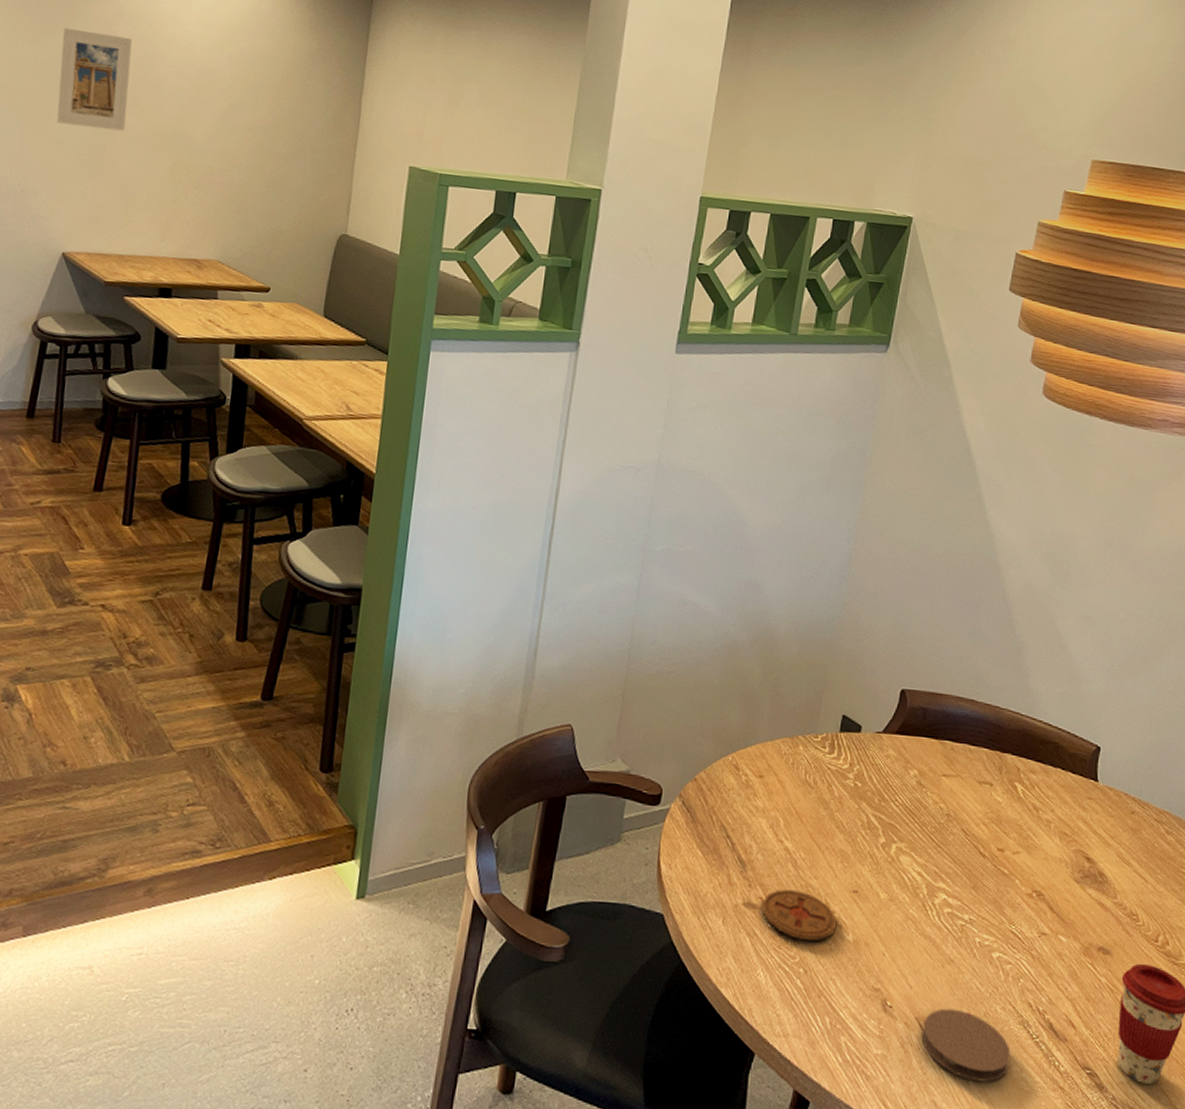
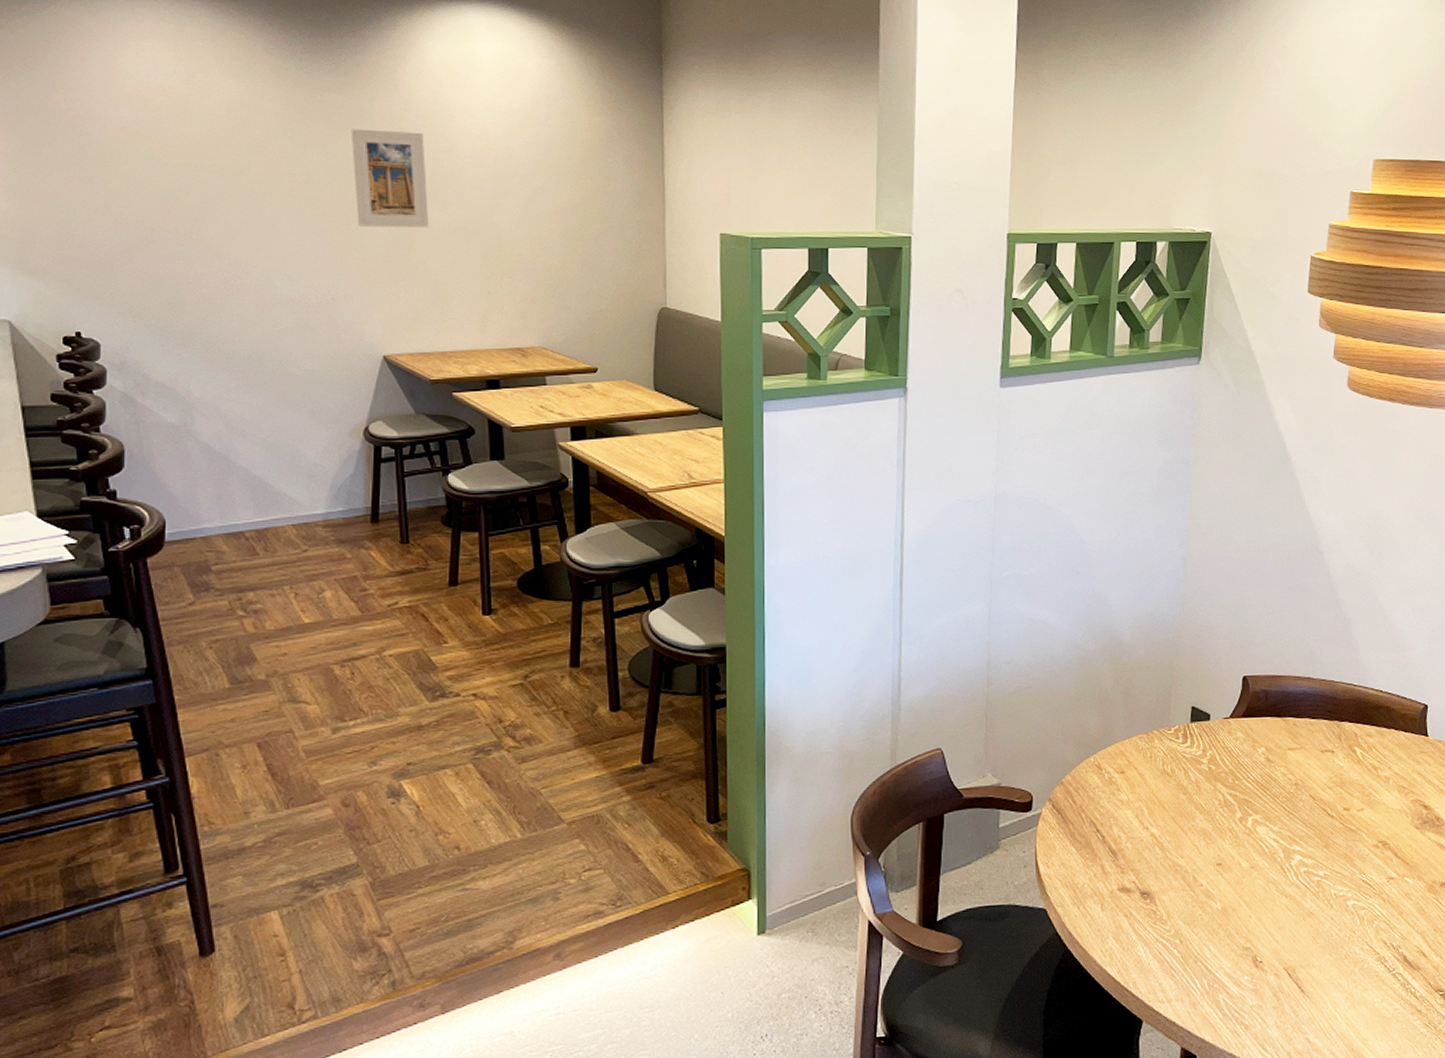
coaster: present [762,889,837,941] -> none [1136,870,1205,914]
coaster: present [921,1008,1011,1083] -> none [1290,955,1372,1017]

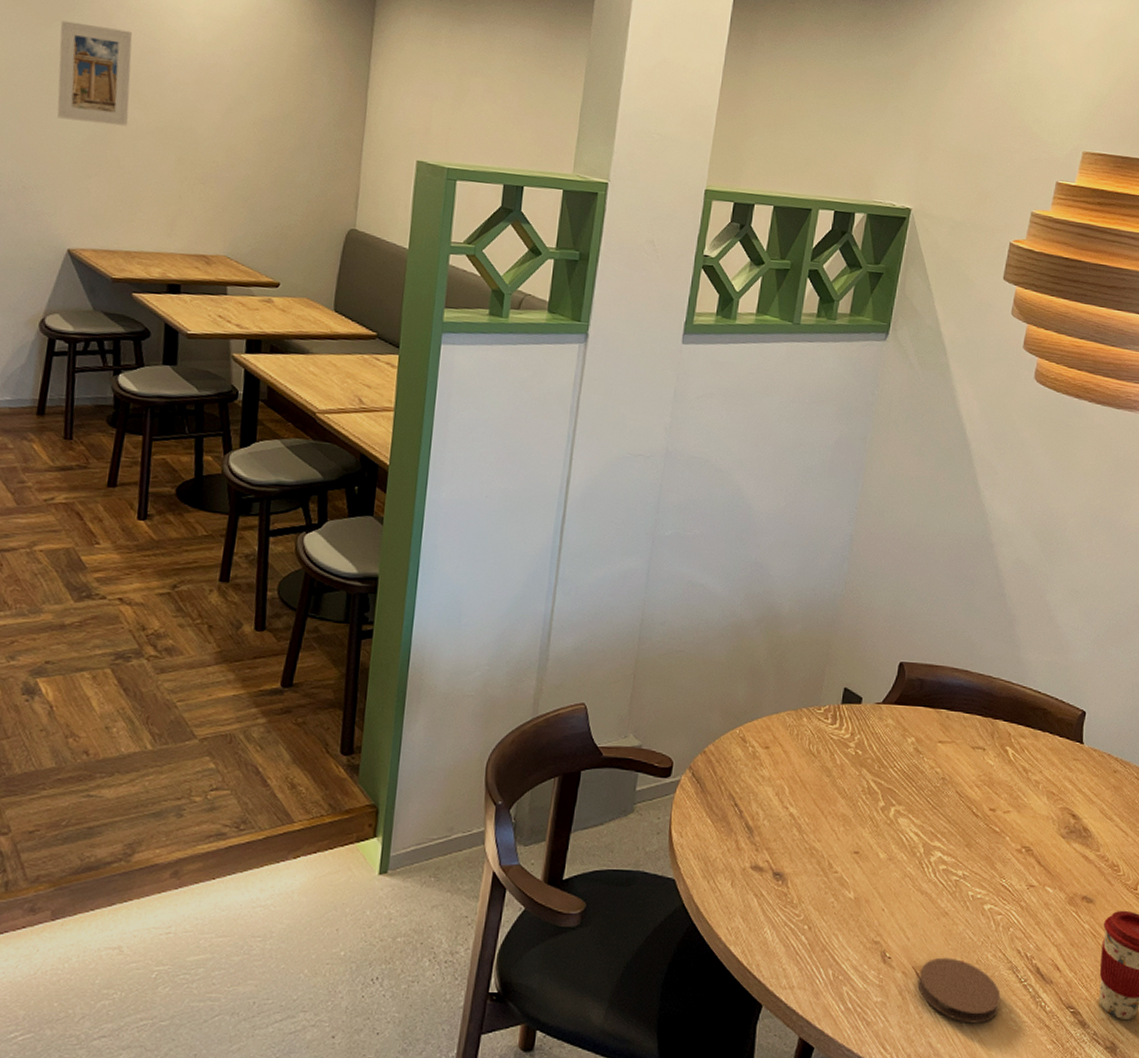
coaster: none [1290,955,1372,1017] -> present [918,957,1001,1024]

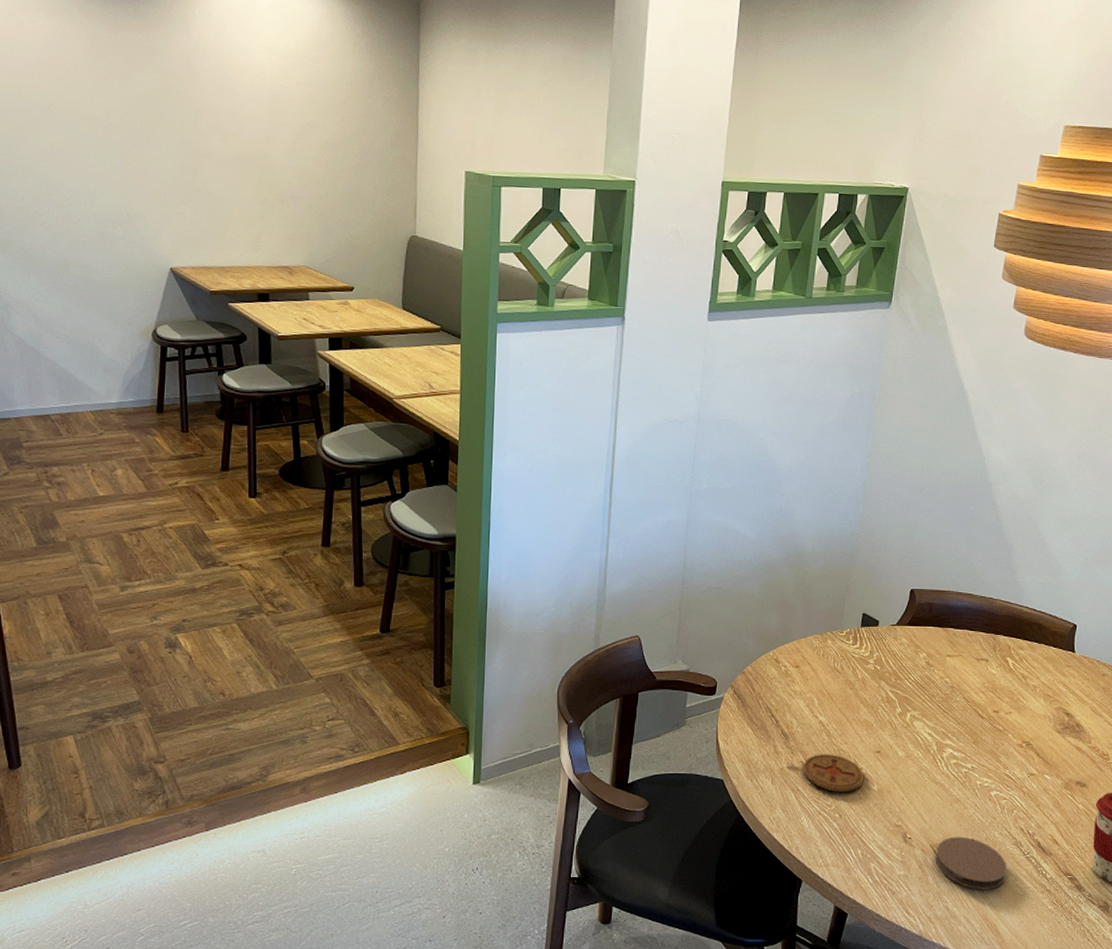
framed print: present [57,20,133,126] -> none [146,65,213,156]
coaster: none [768,852,839,899] -> present [803,754,864,792]

